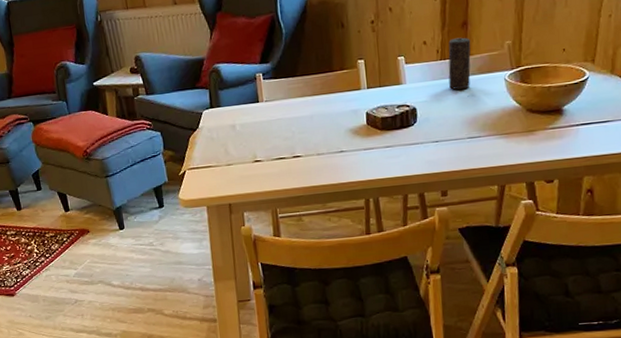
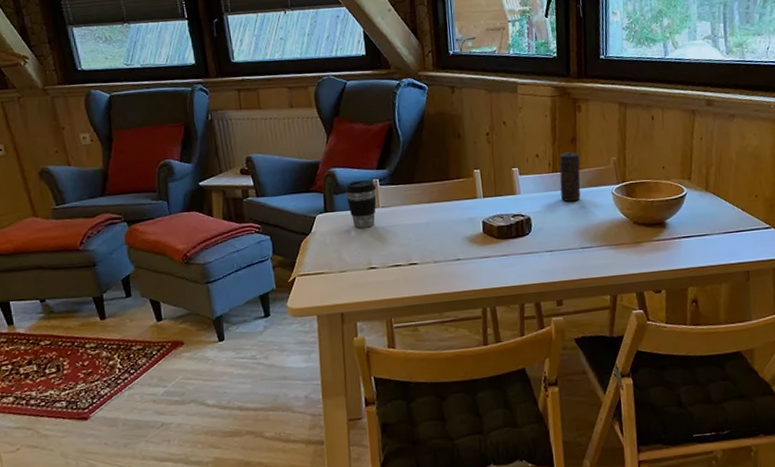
coffee cup: none [229,74,260,123] -> present [344,180,377,229]

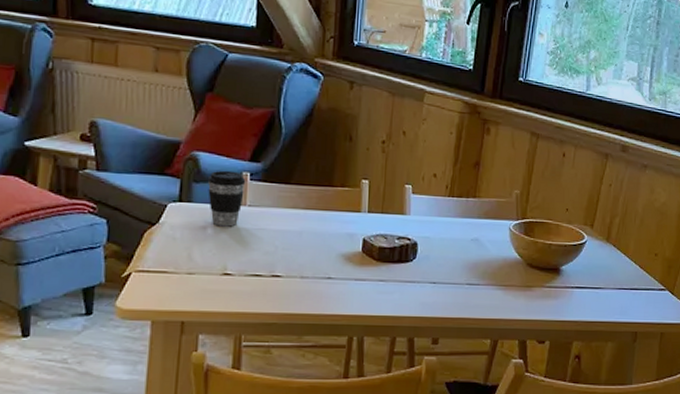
candle: present [559,152,581,202] -> none [454,177,481,232]

